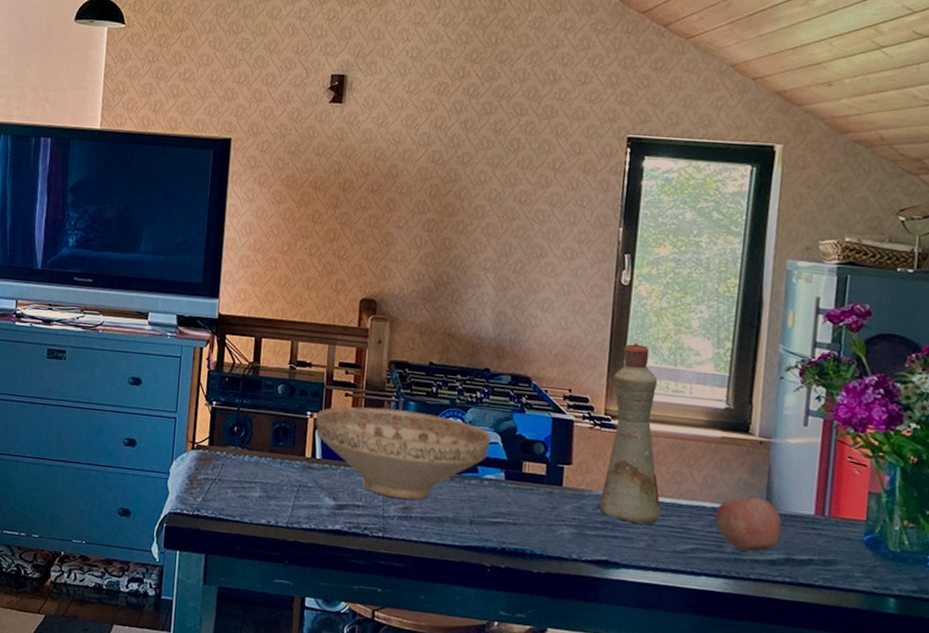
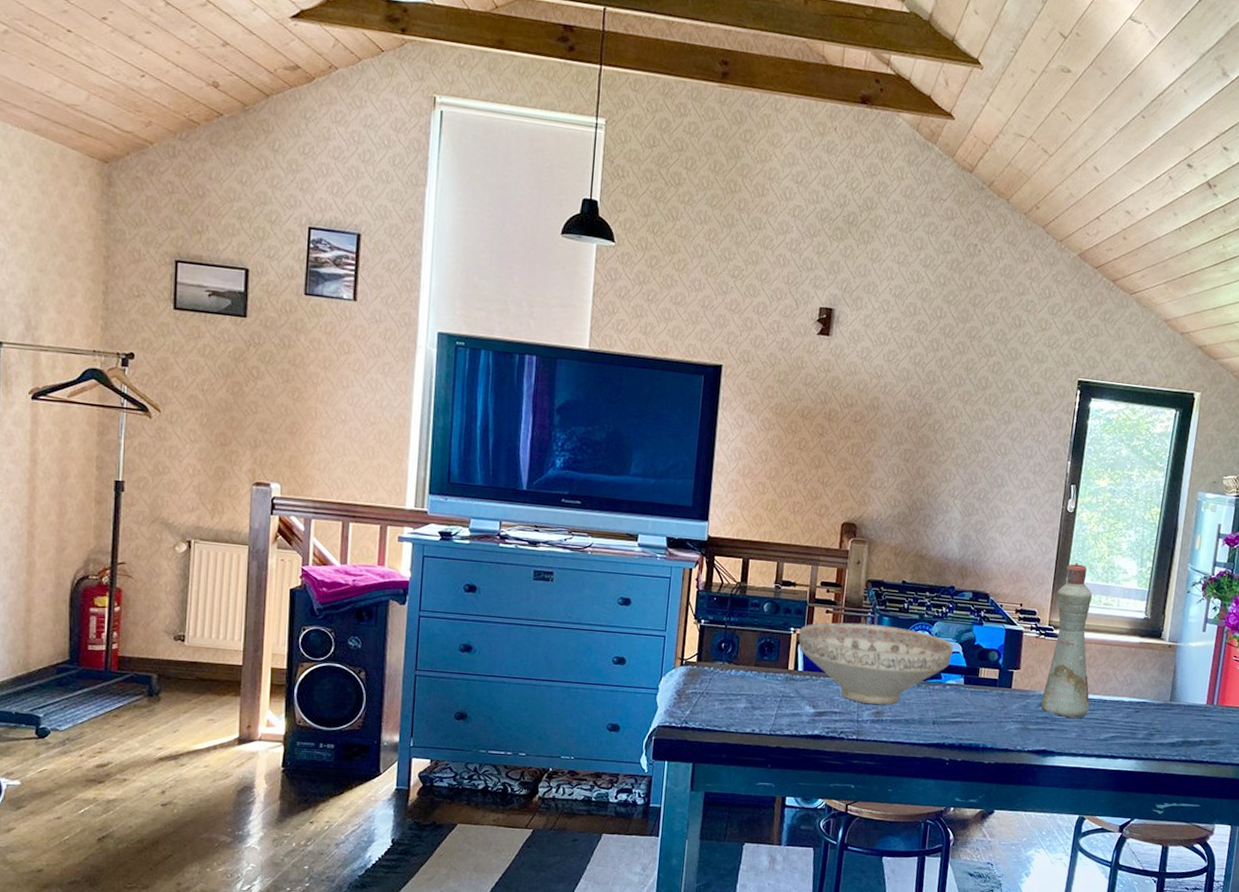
apple: present [715,497,782,552] -> none [1131,692,1182,737]

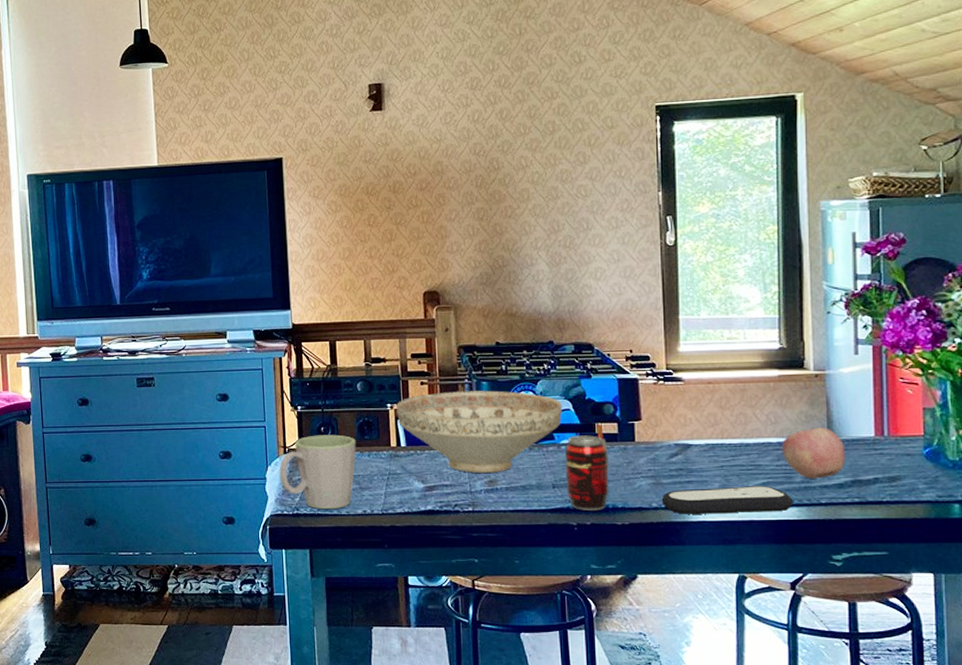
mug: none [672,650,755,726] -> present [279,434,356,510]
beverage can: none [945,668,987,749] -> present [565,424,609,510]
remote control: none [1025,736,1134,763] -> present [661,486,793,514]
bottle: present [1041,562,1093,719] -> none [670,297,730,468]
apple: none [1131,692,1182,737] -> present [781,427,846,479]

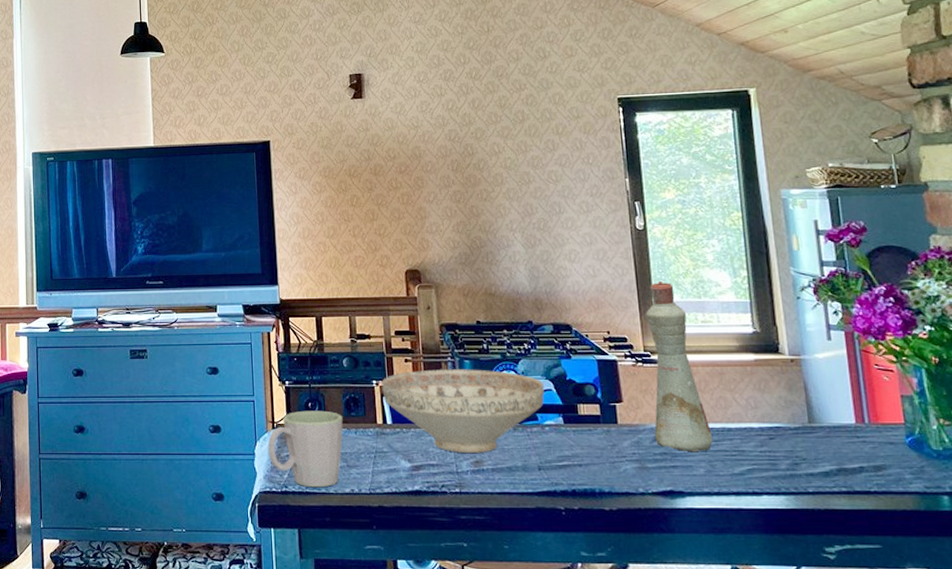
beverage can: present [565,424,609,510] -> none [549,405,595,494]
remote control: present [661,486,793,514] -> none [647,472,781,501]
bottle: none [670,297,730,468] -> present [646,280,713,452]
apple: present [781,427,846,479] -> none [763,413,829,466]

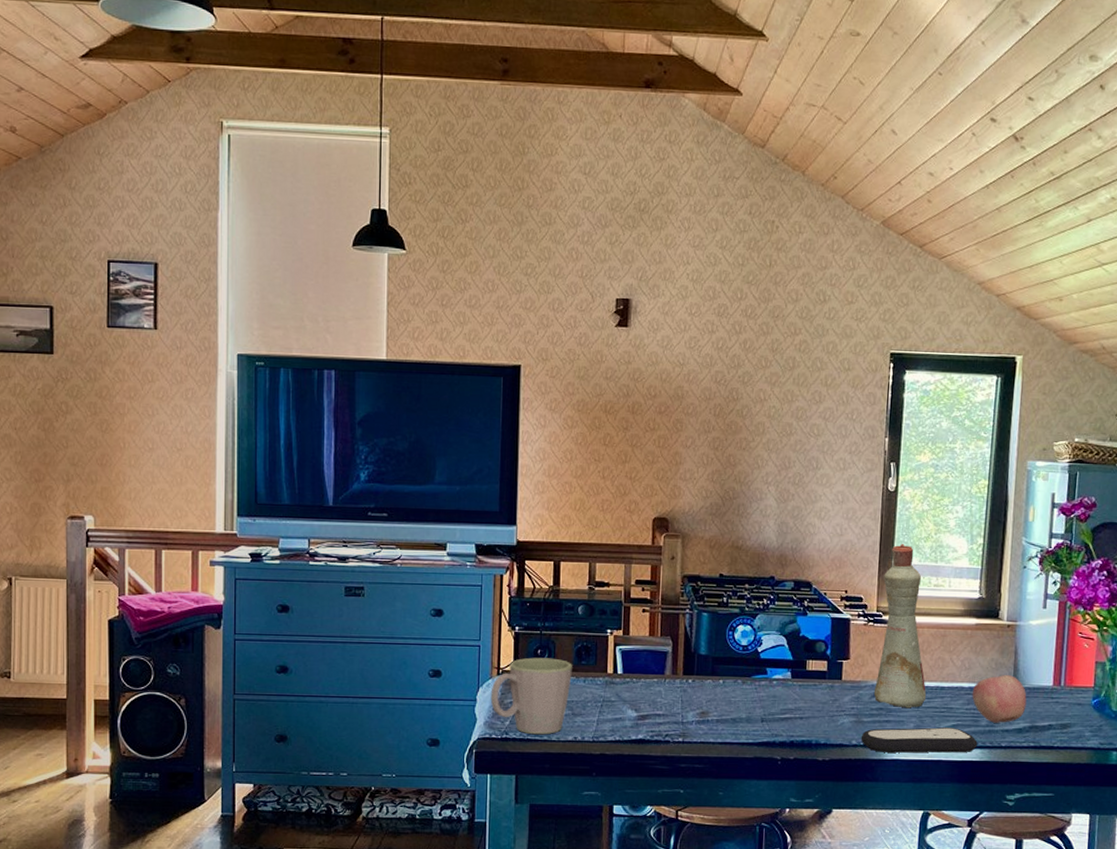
decorative bowl: present [382,369,544,453] -> none [616,620,777,704]
remote control: none [647,472,781,501] -> present [861,727,978,753]
apple: none [763,413,829,466] -> present [972,675,1027,723]

